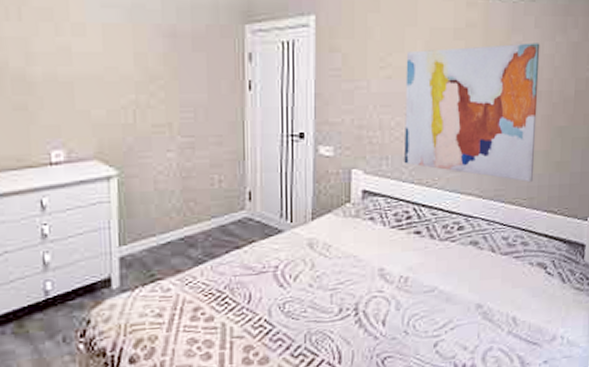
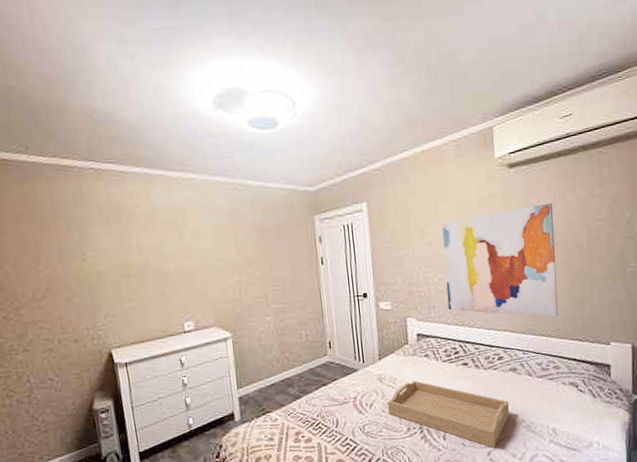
serving tray: none [316,249,466,339] -> present [387,381,510,449]

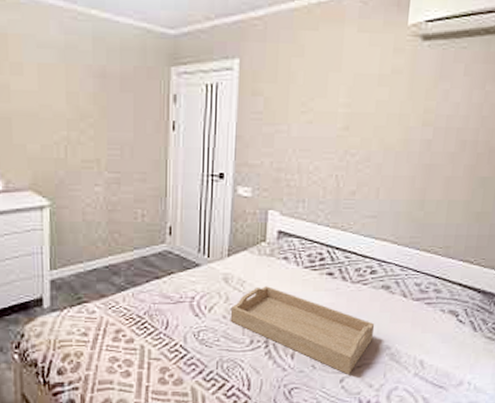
wall art: present [441,203,559,317] -> none [320,91,469,232]

